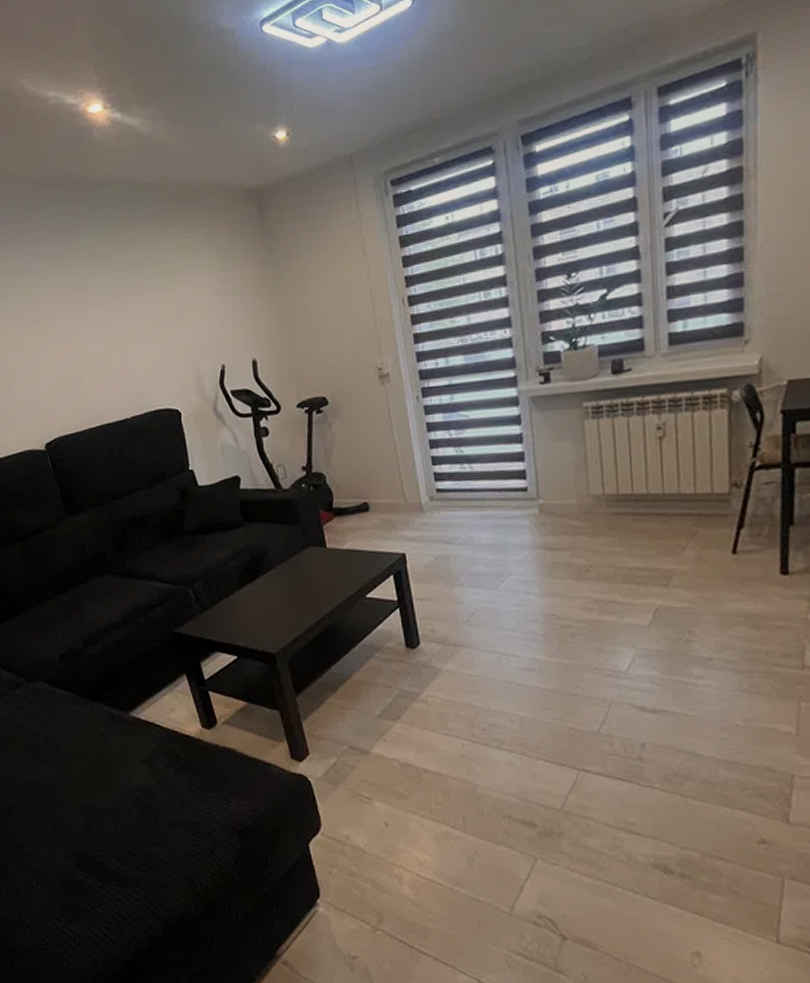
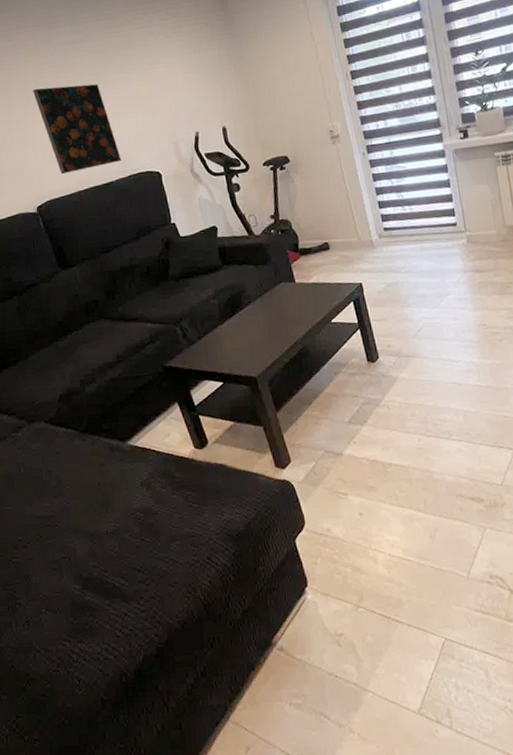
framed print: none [47,306,138,409] -> present [33,84,121,175]

